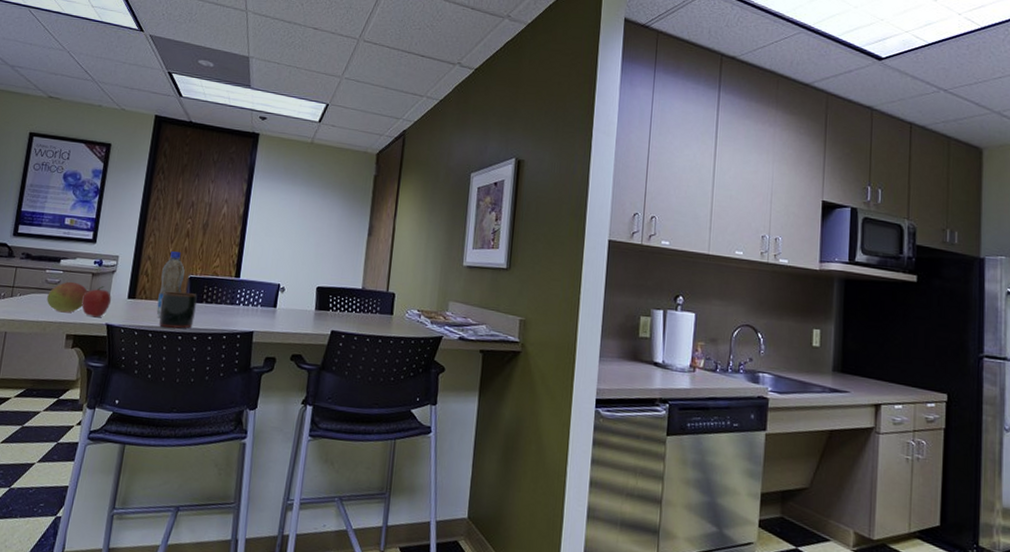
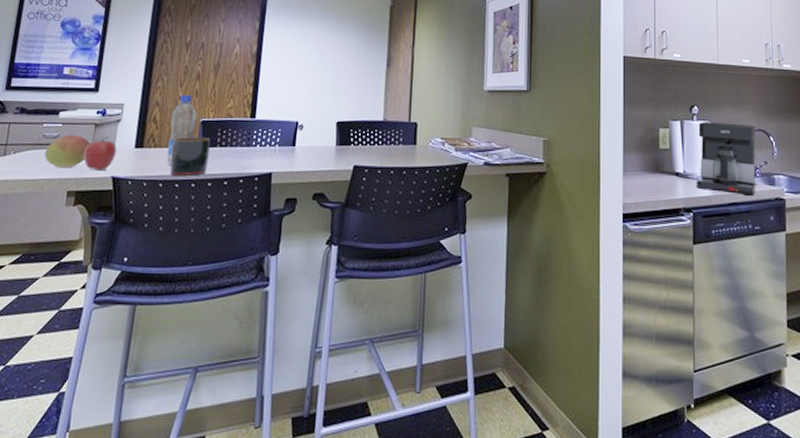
coffee maker: none [675,313,743,392] -> present [696,122,757,196]

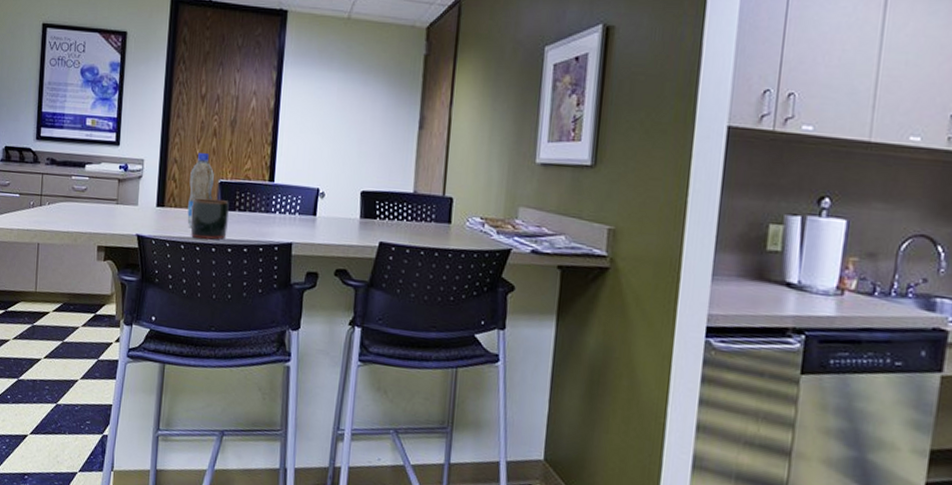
fruit: present [44,134,90,168] -> none [75,188,115,223]
fruit: present [83,137,117,171] -> none [109,193,139,228]
coffee maker: present [696,122,757,196] -> none [814,219,916,322]

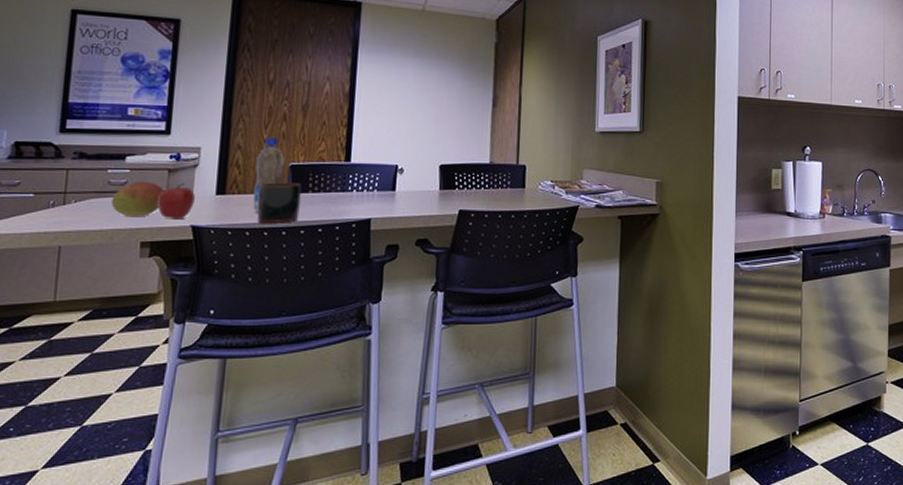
fruit: none [75,188,115,223] -> present [111,181,164,218]
fruit: none [109,193,139,228] -> present [156,183,195,220]

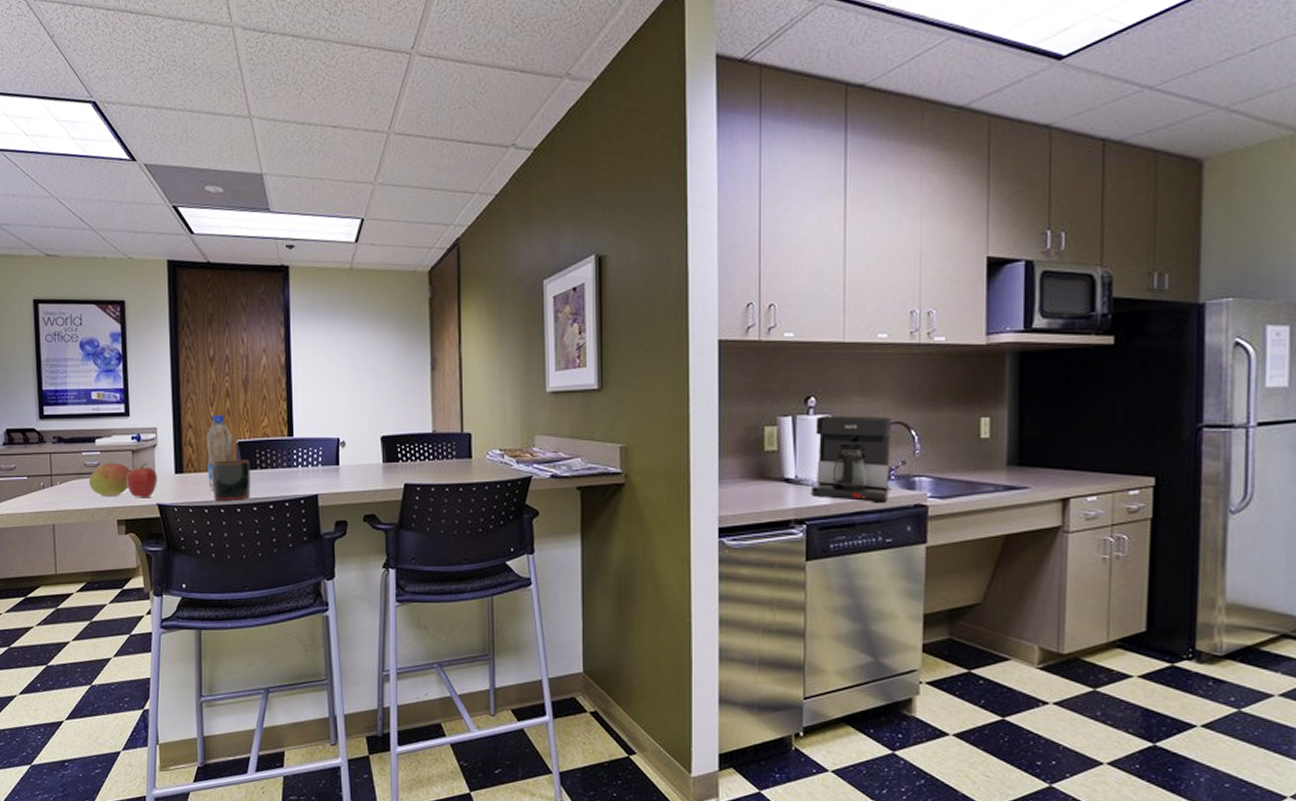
coffee maker: none [807,162,865,234] -> present [811,415,891,503]

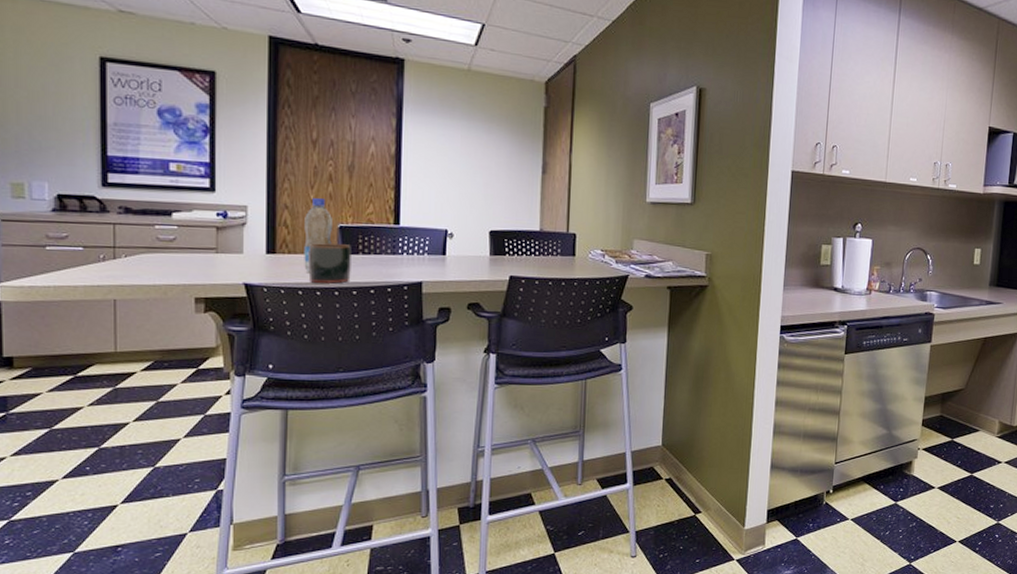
fruit: present [89,462,130,497] -> none [162,237,213,274]
fruit: present [125,463,157,498] -> none [207,241,245,277]
coffee maker: present [811,415,891,503] -> none [853,239,914,311]

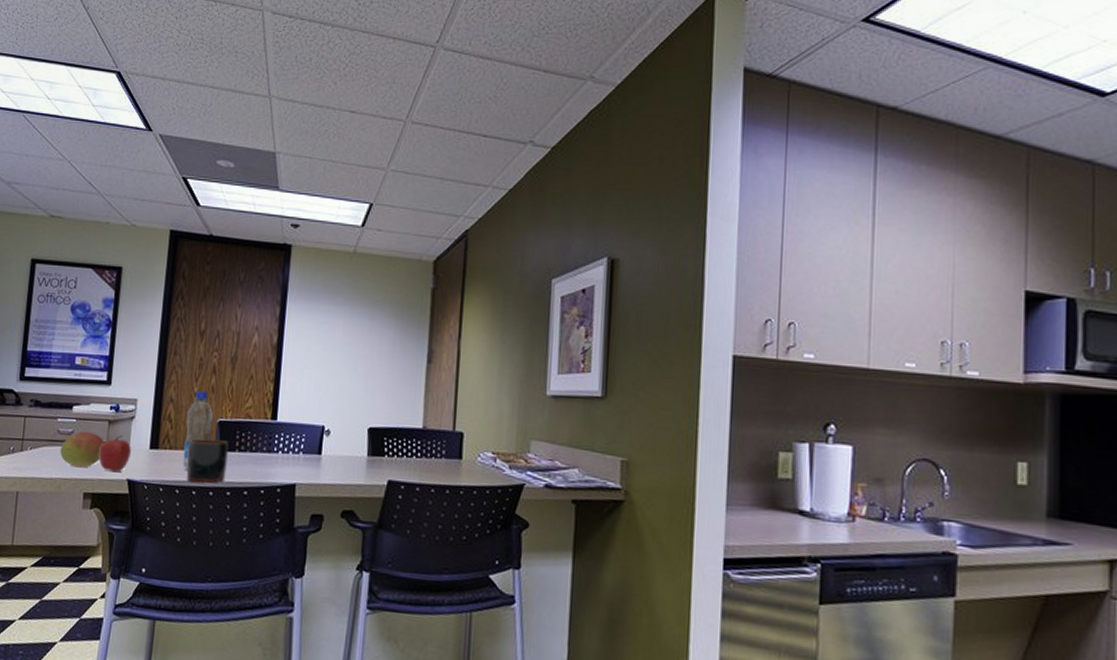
fruit: none [162,237,213,274] -> present [60,431,104,468]
fruit: none [207,241,245,277] -> present [98,435,131,473]

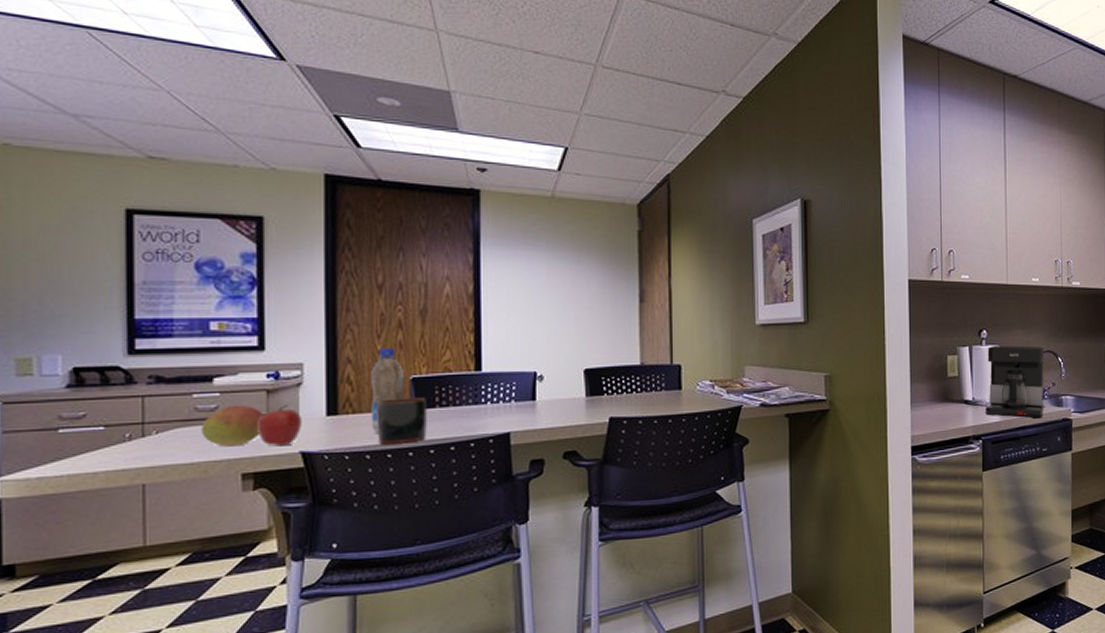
coffee maker: none [828,445,918,547] -> present [985,346,1045,419]

